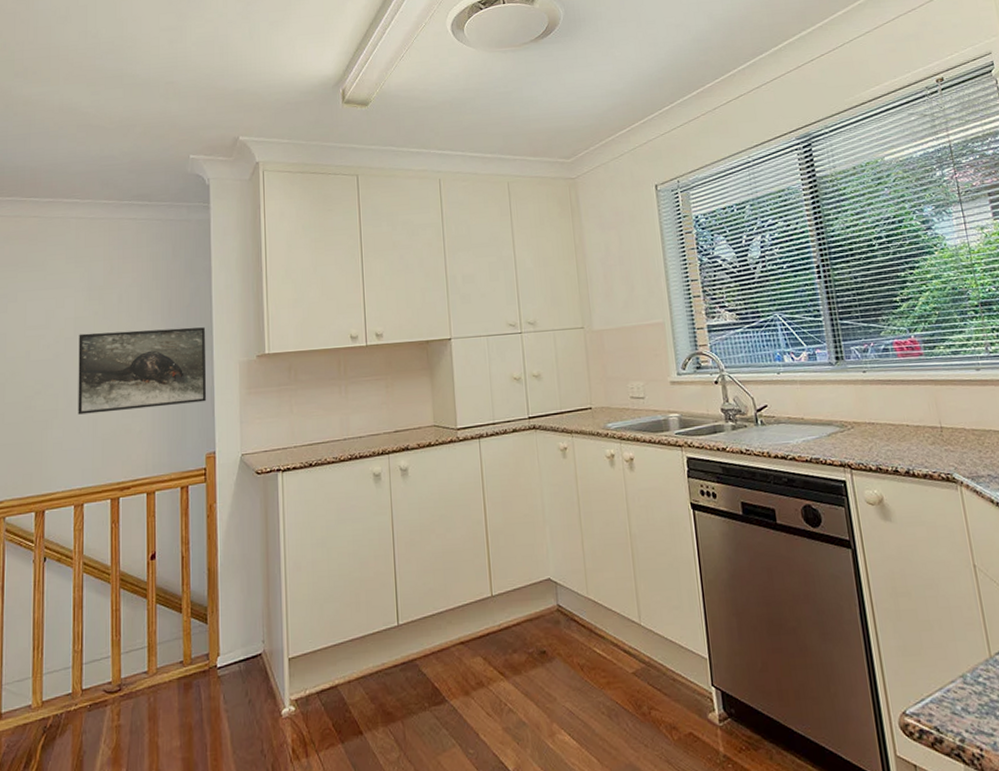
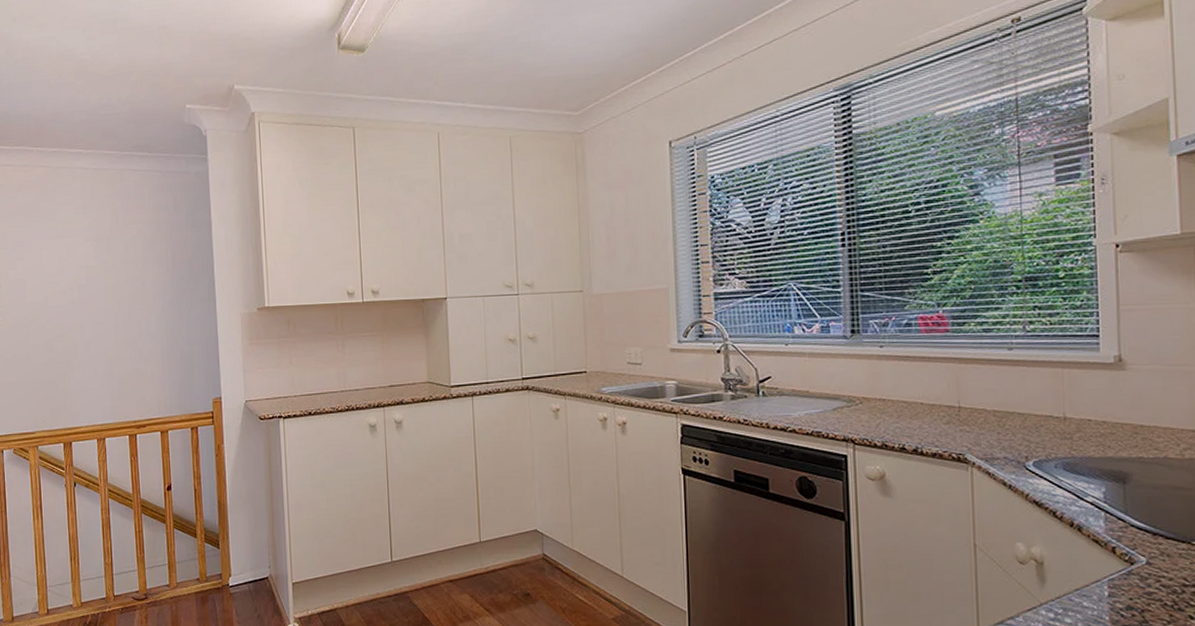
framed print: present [78,327,207,415] -> none [91,279,212,358]

